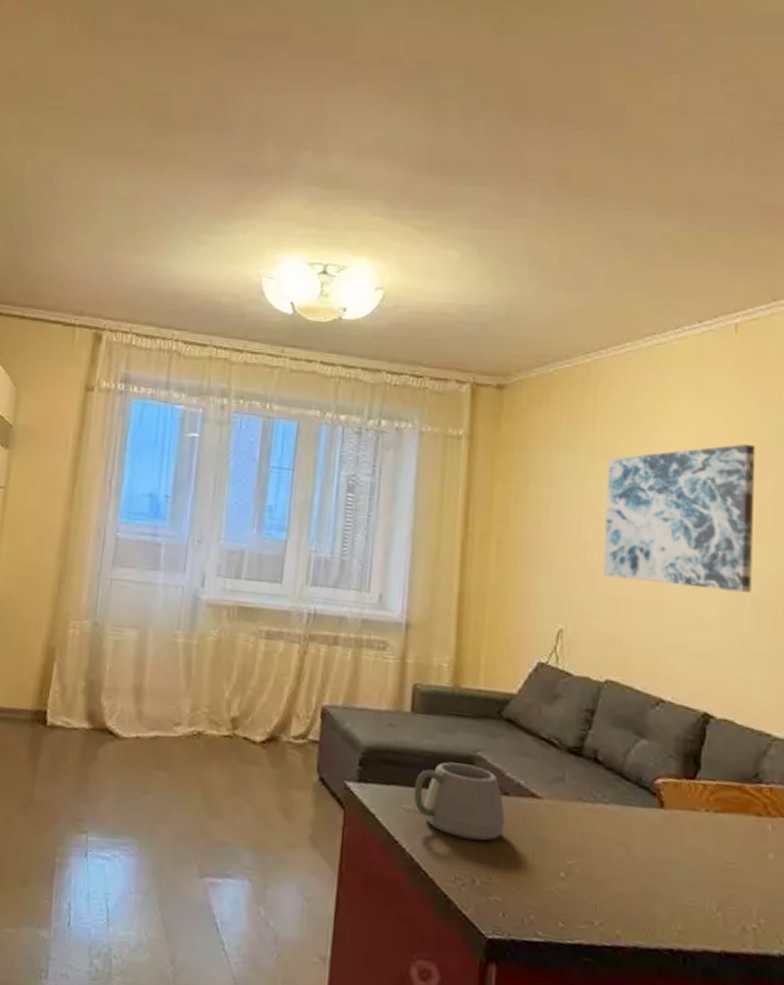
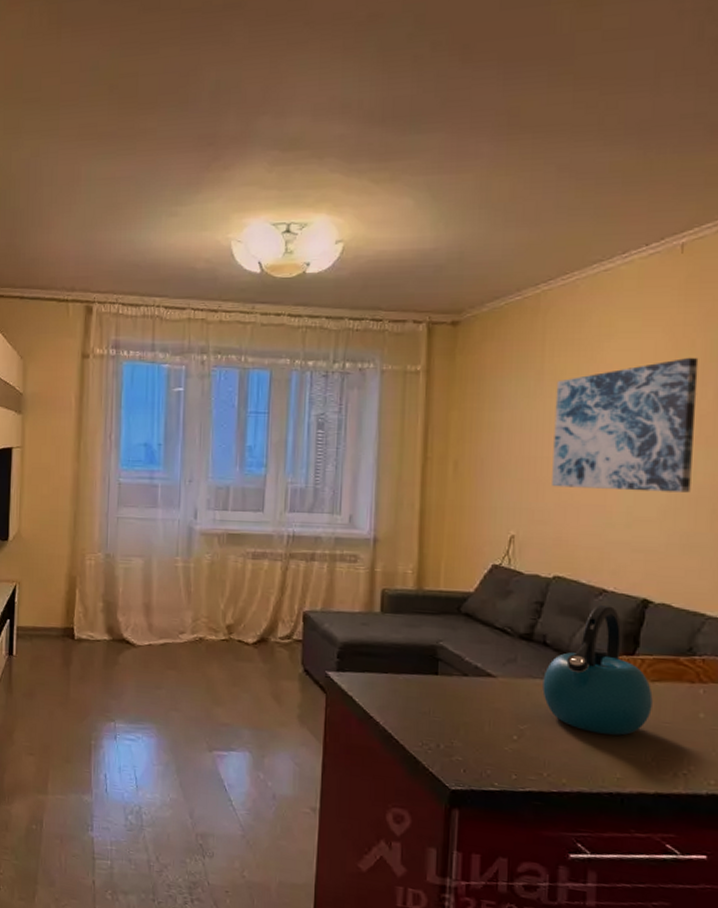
mug: present [402,762,505,841] -> none [376,651,465,714]
kettle: none [593,717,716,878] -> present [542,605,653,736]

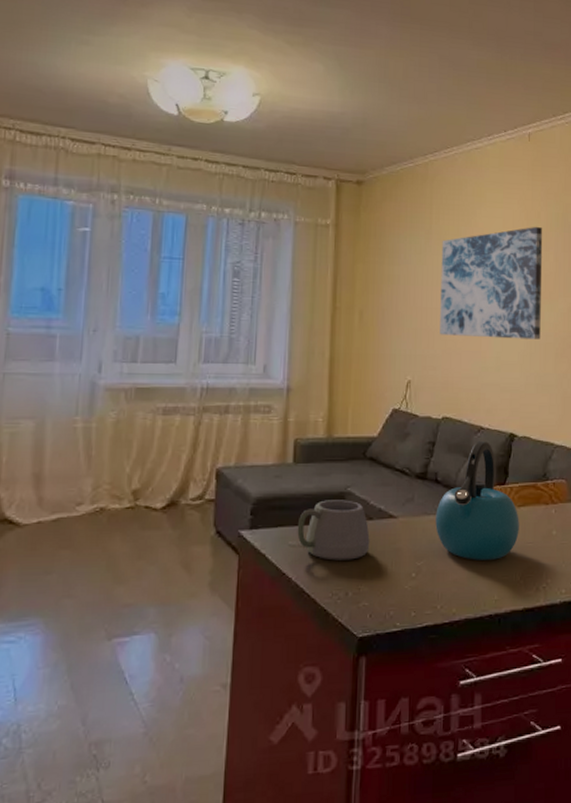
mug: none [376,651,465,714] -> present [288,500,370,561]

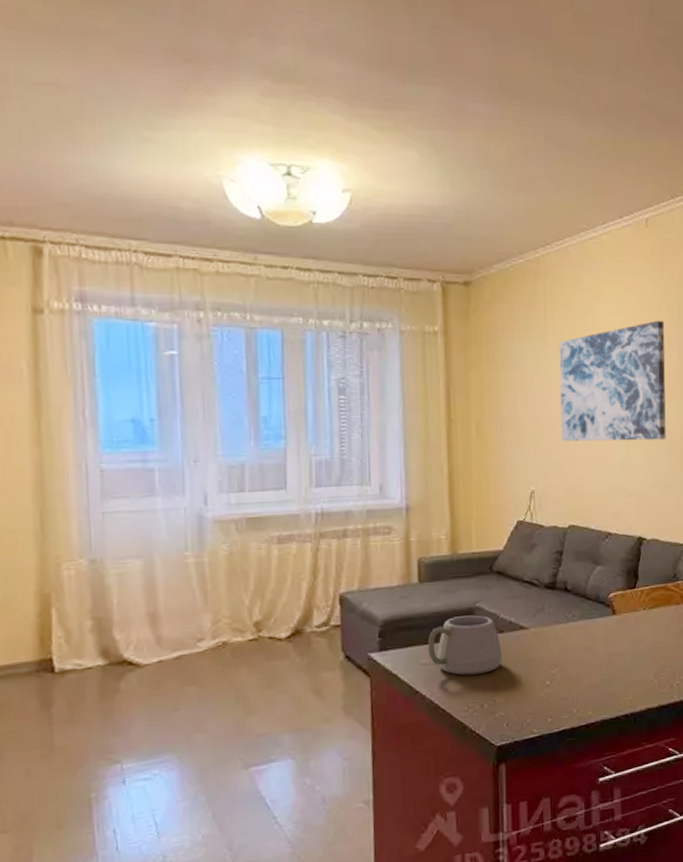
kettle: present [435,442,519,560] -> none [567,547,651,664]

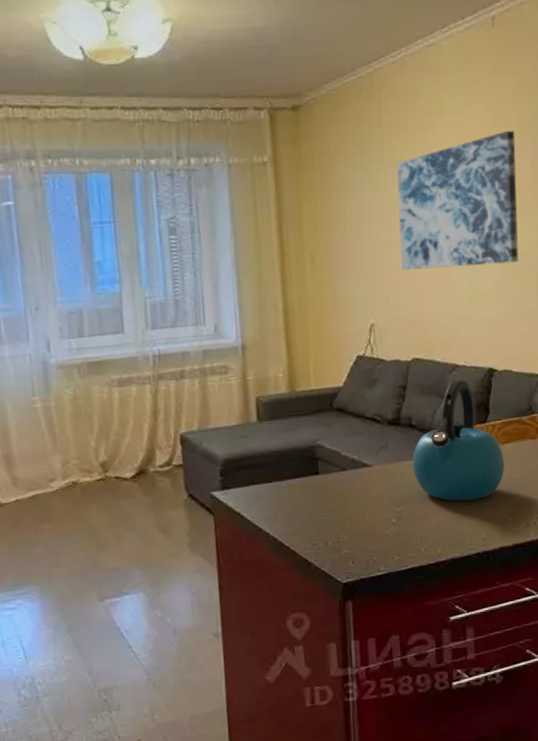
mug: present [420,615,502,675] -> none [262,453,346,513]
kettle: none [567,547,651,664] -> present [412,380,505,502]

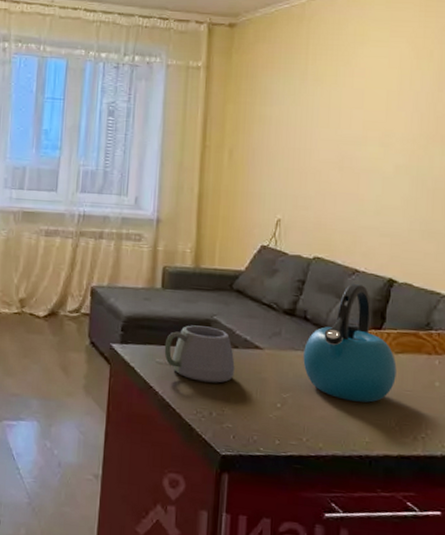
mug: none [262,453,346,513] -> present [156,325,235,383]
wall art: present [396,130,518,271] -> none [313,65,436,185]

